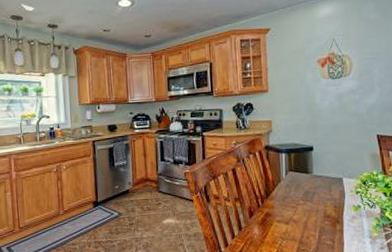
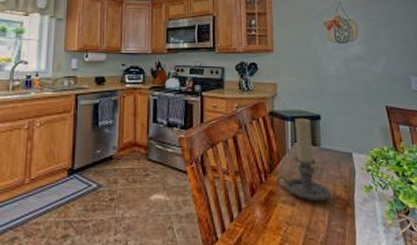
candle holder: none [272,149,322,220] -> present [276,117,332,202]

